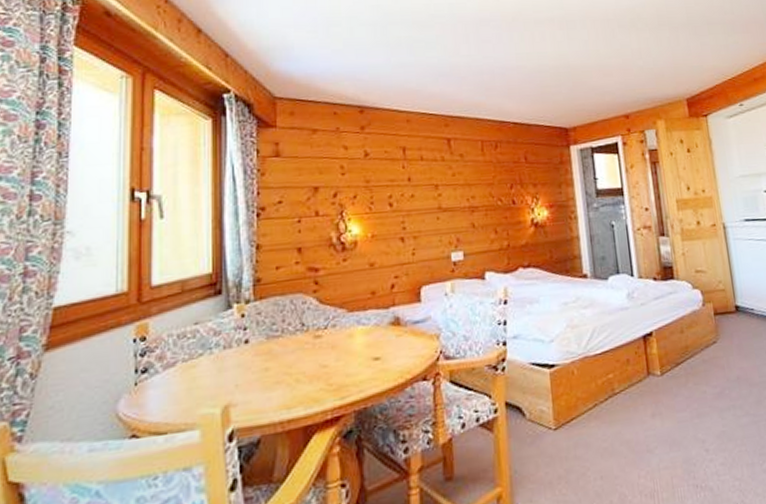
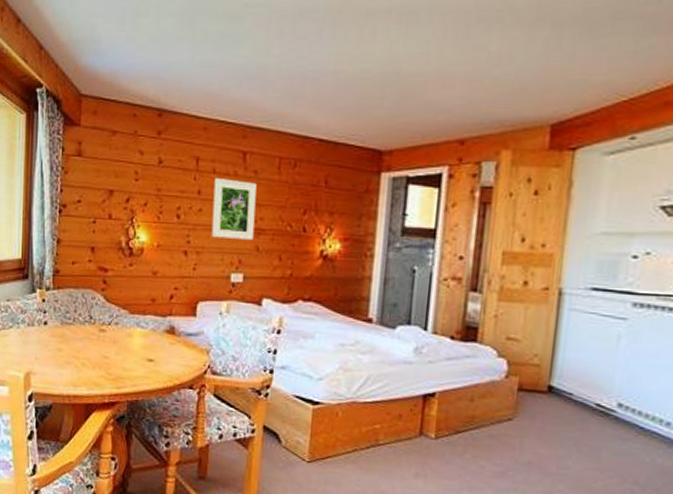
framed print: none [423,164,468,221] -> present [211,178,257,241]

